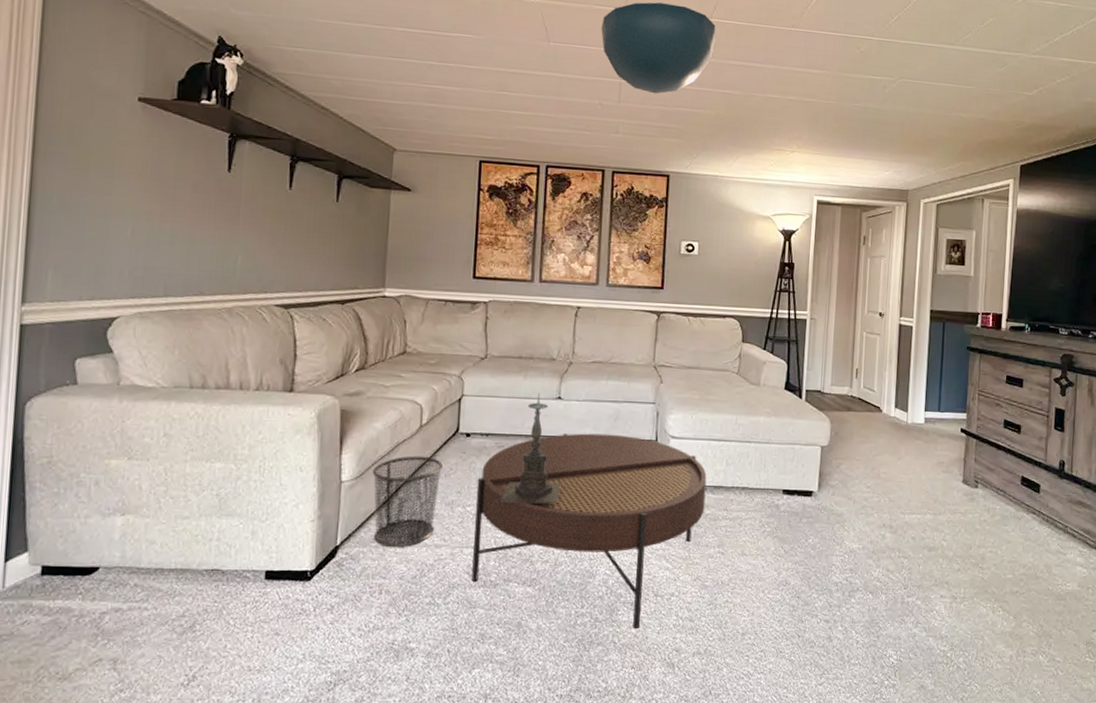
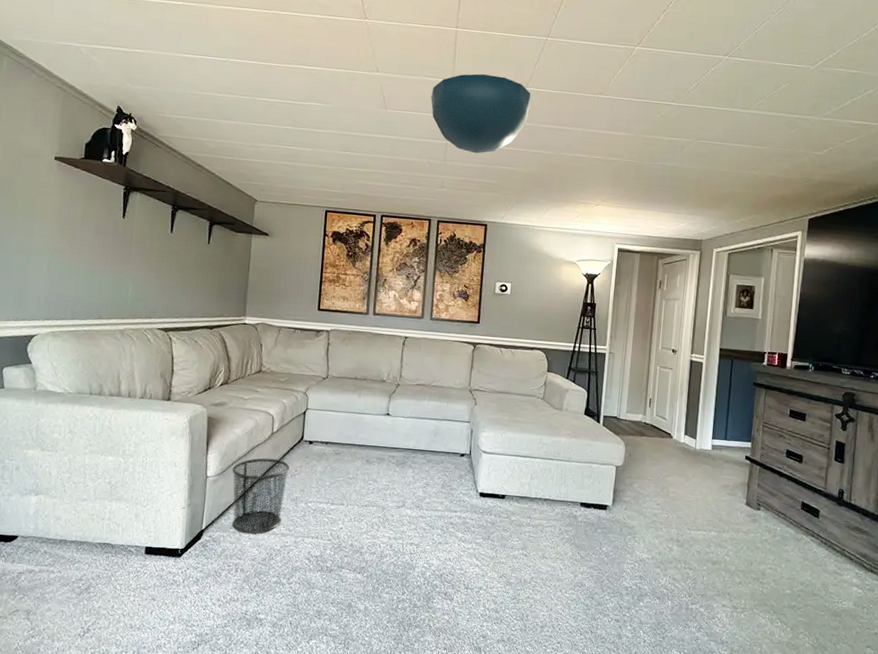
coffee table: present [471,433,707,630] -> none [311,445,514,616]
candle holder: present [501,393,562,503] -> none [337,409,388,504]

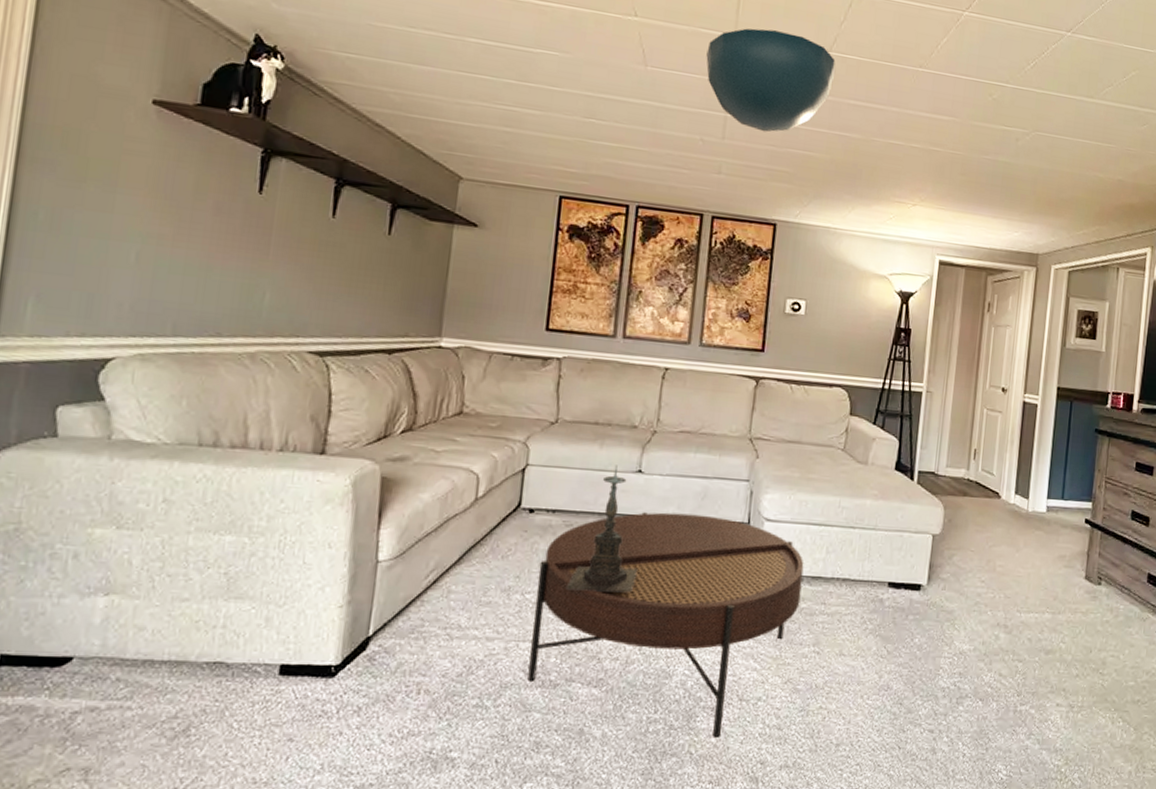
waste bin: present [232,458,289,534] -> none [413,533,500,641]
coffee table: none [311,445,514,616] -> present [527,512,804,739]
candle holder: none [337,409,388,504] -> present [567,465,638,592]

